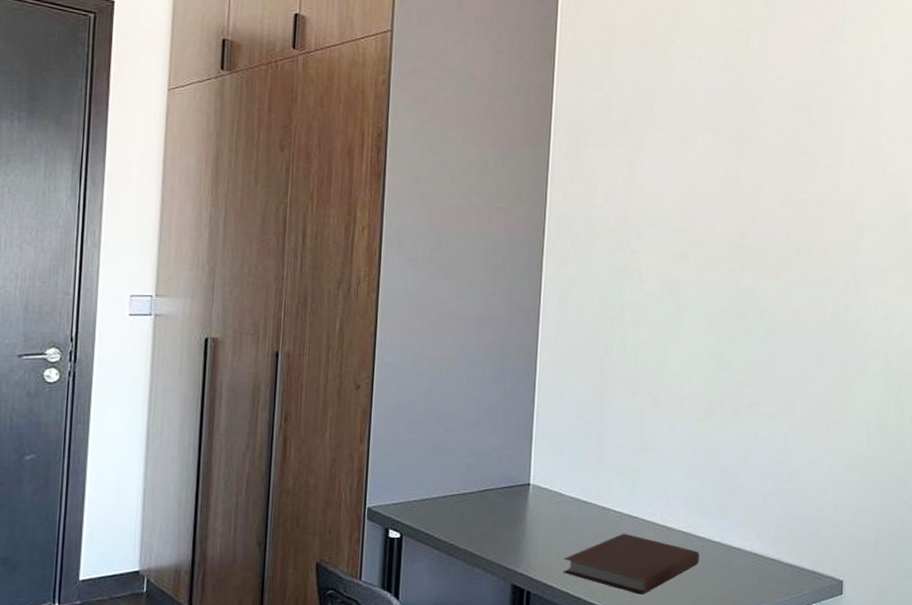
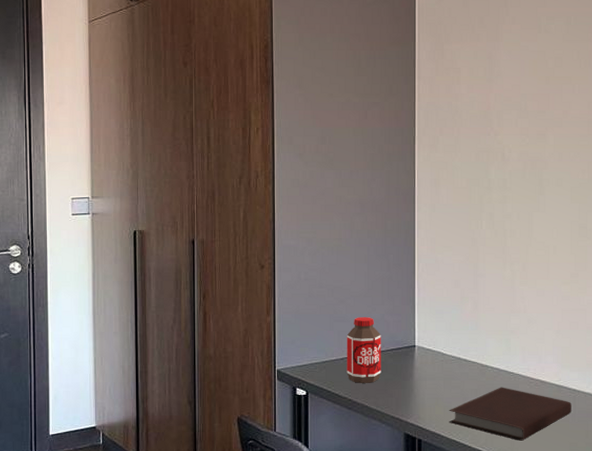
bottle: none [449,449,492,526] -> present [346,317,381,383]

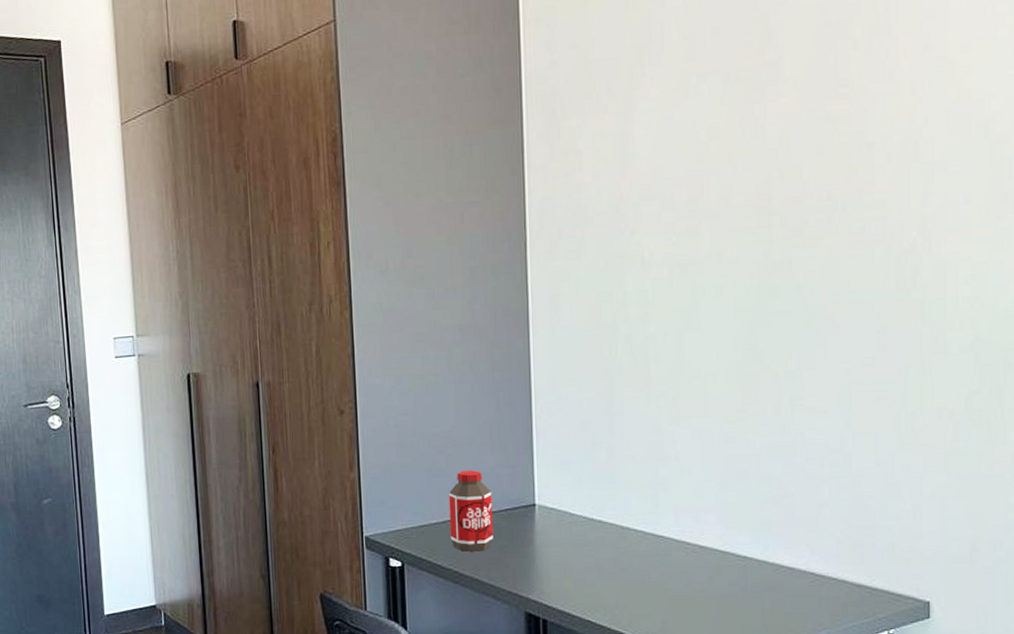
notebook: present [449,387,571,441] -> none [581,554,742,621]

